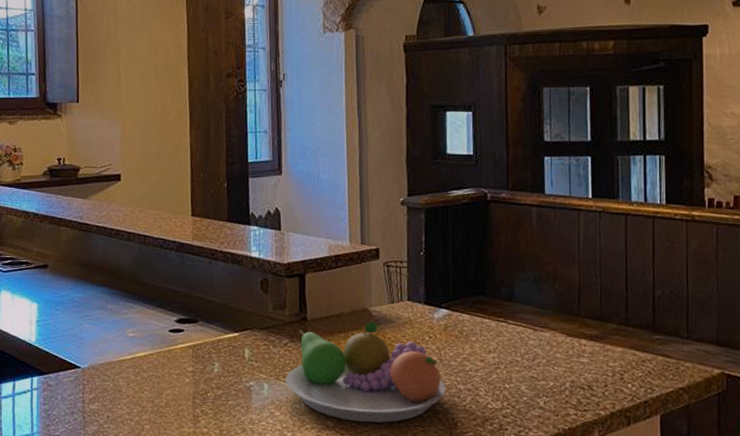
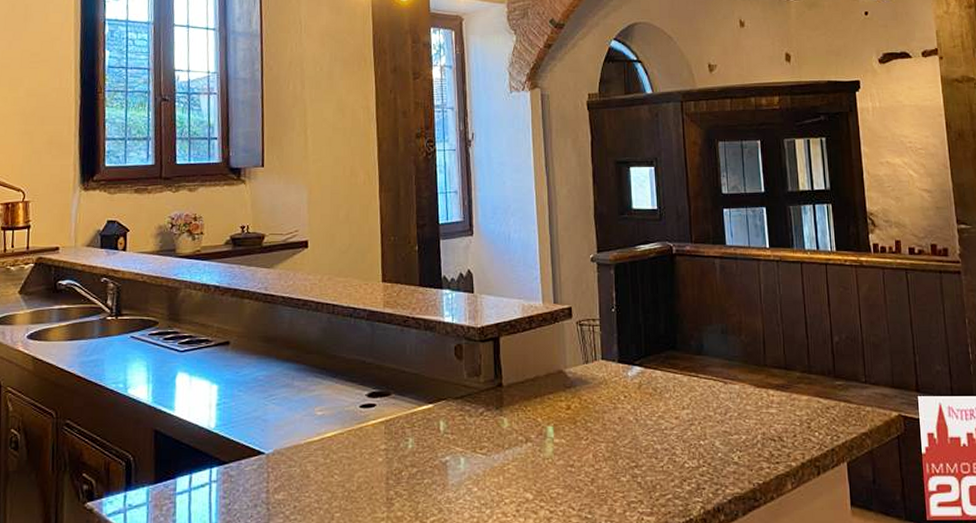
fruit bowl: present [286,322,446,423] -> none [483,384,643,493]

